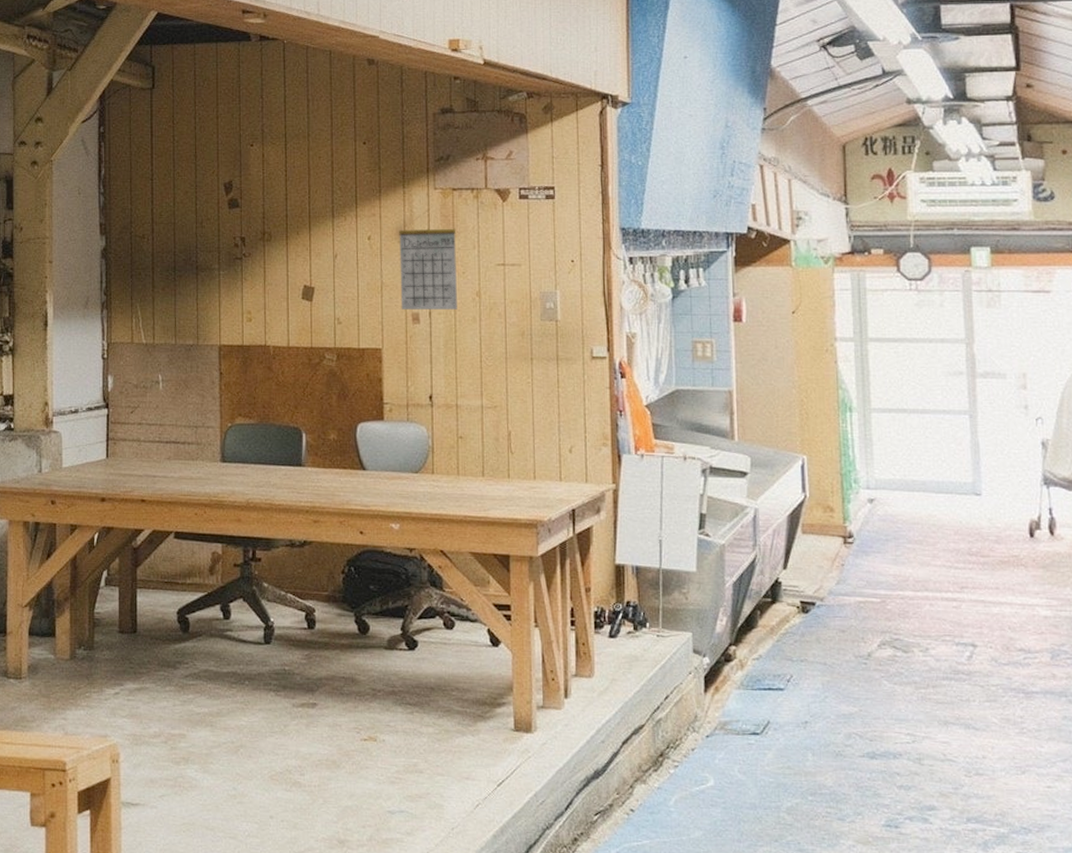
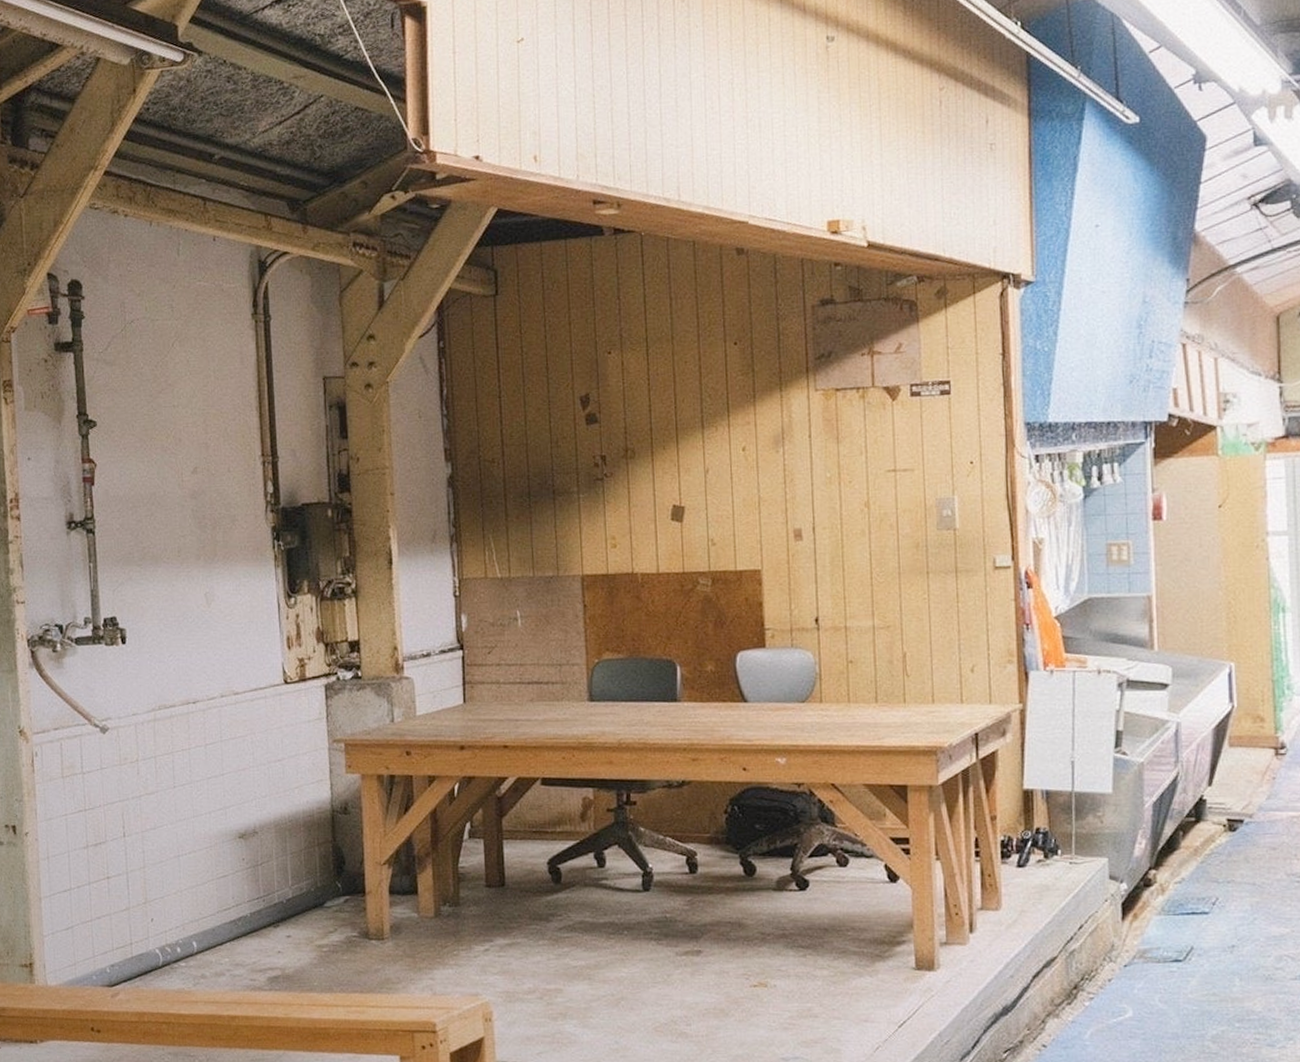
calendar: present [399,211,457,310] -> none [777,415,844,526]

